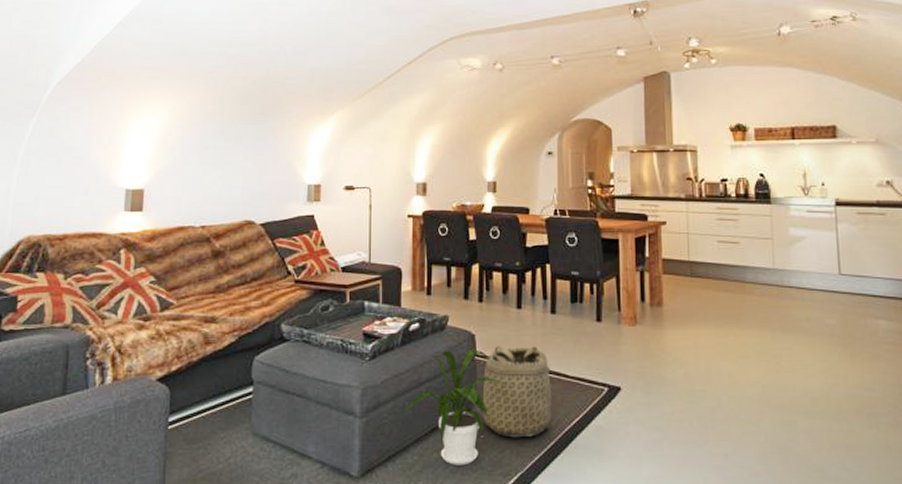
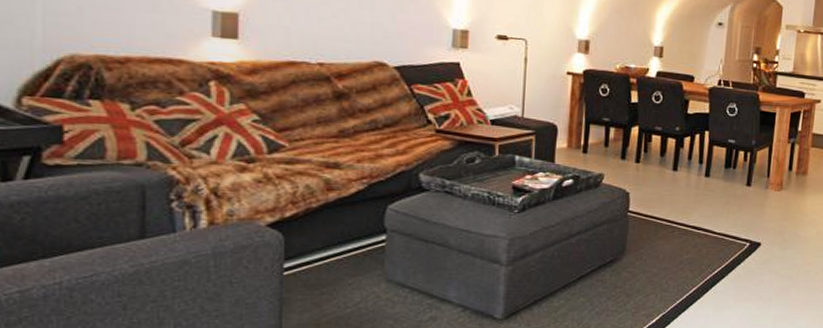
house plant: present [401,348,503,466] -> none [550,205,654,308]
basket: present [475,346,558,438] -> none [624,204,702,285]

